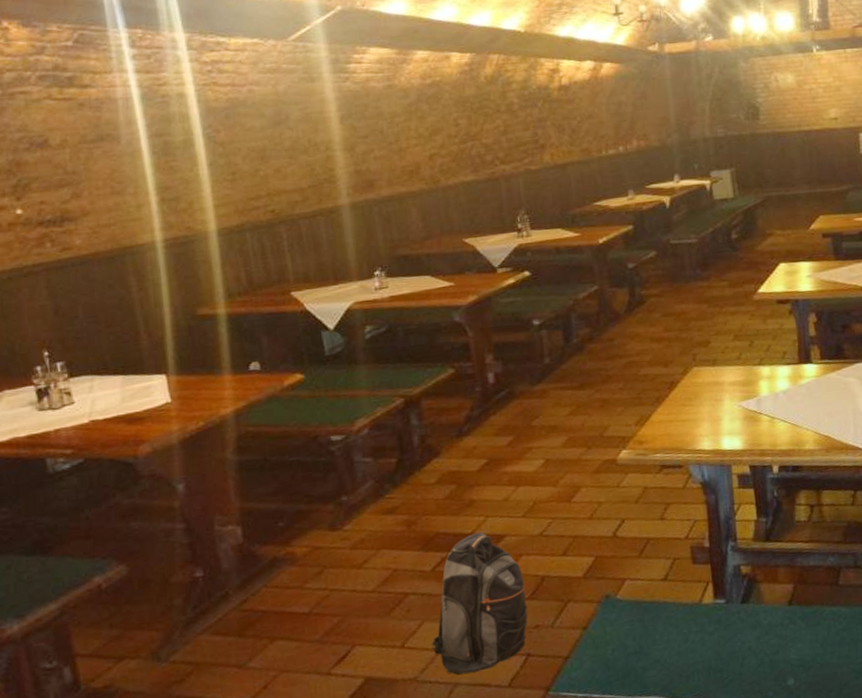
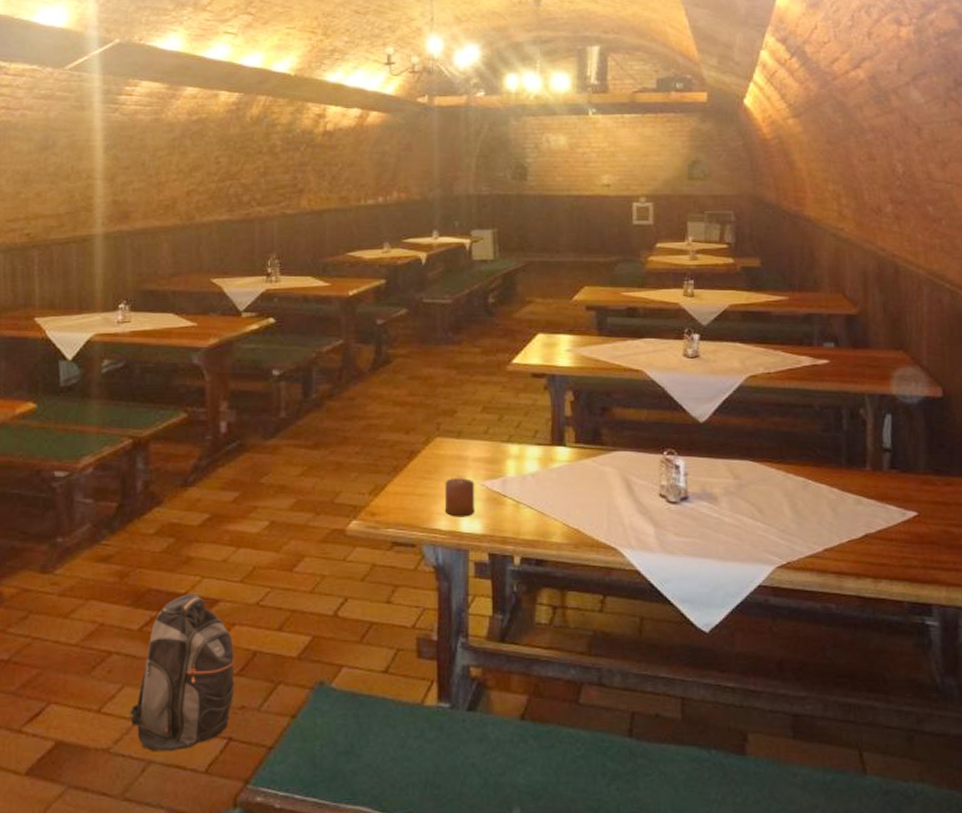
candle: none [705,399,734,437] -> present [445,475,475,517]

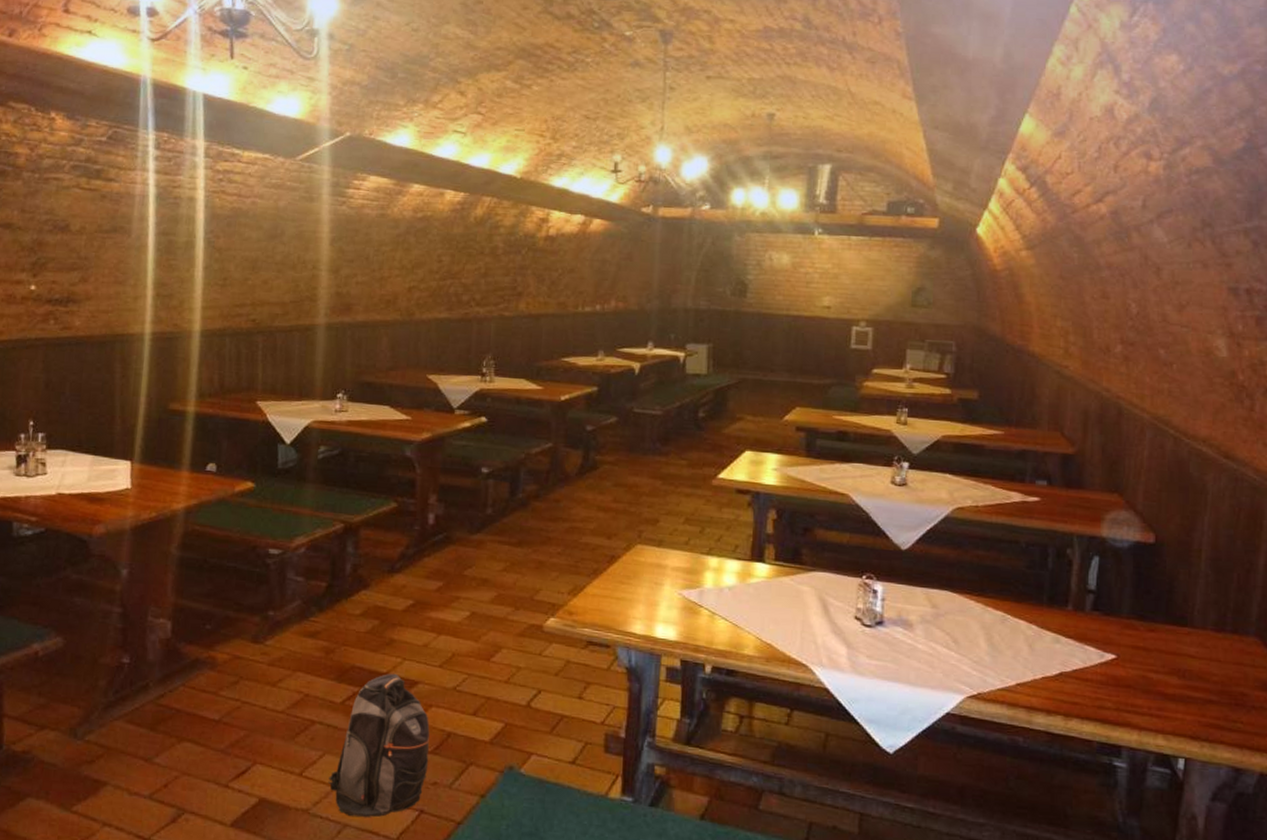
candle: present [445,475,475,517] -> none [641,583,672,624]

